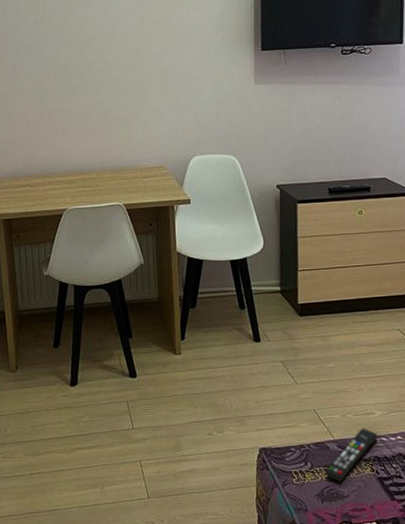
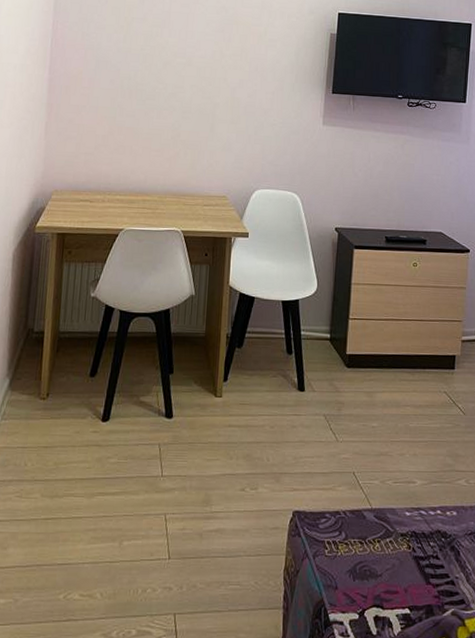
remote control: present [325,428,378,482] -> none [359,498,417,557]

